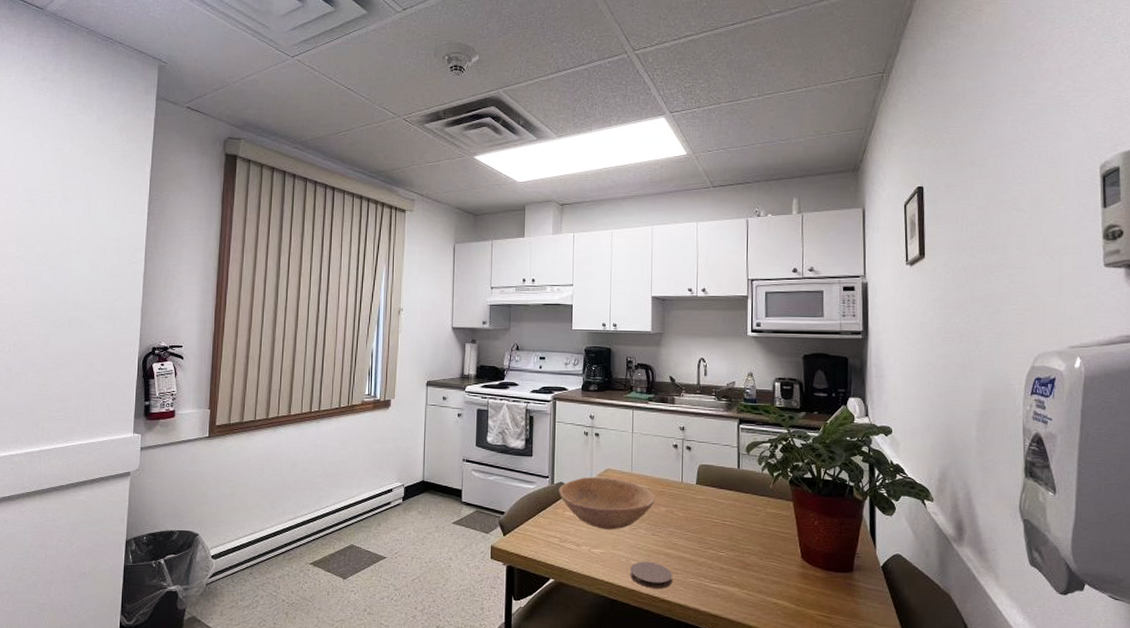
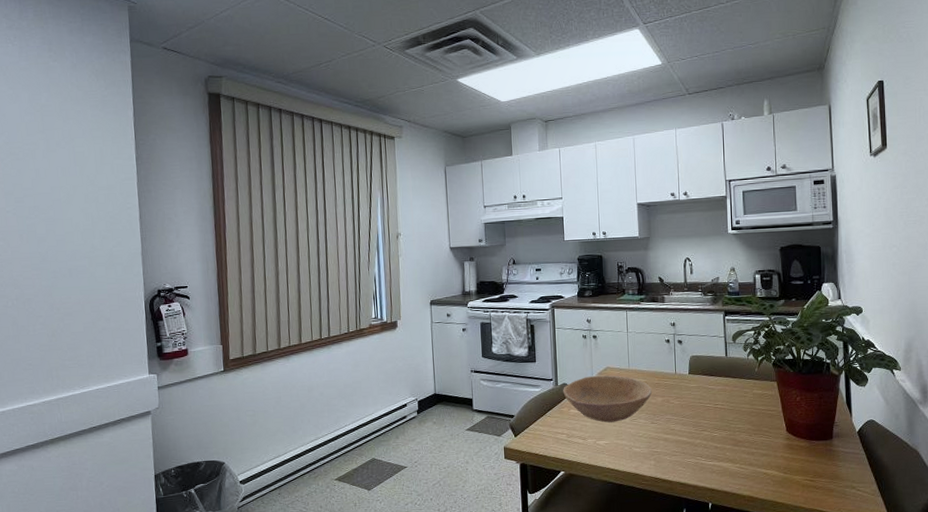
coaster: present [630,561,672,589] -> none [633,447,672,472]

